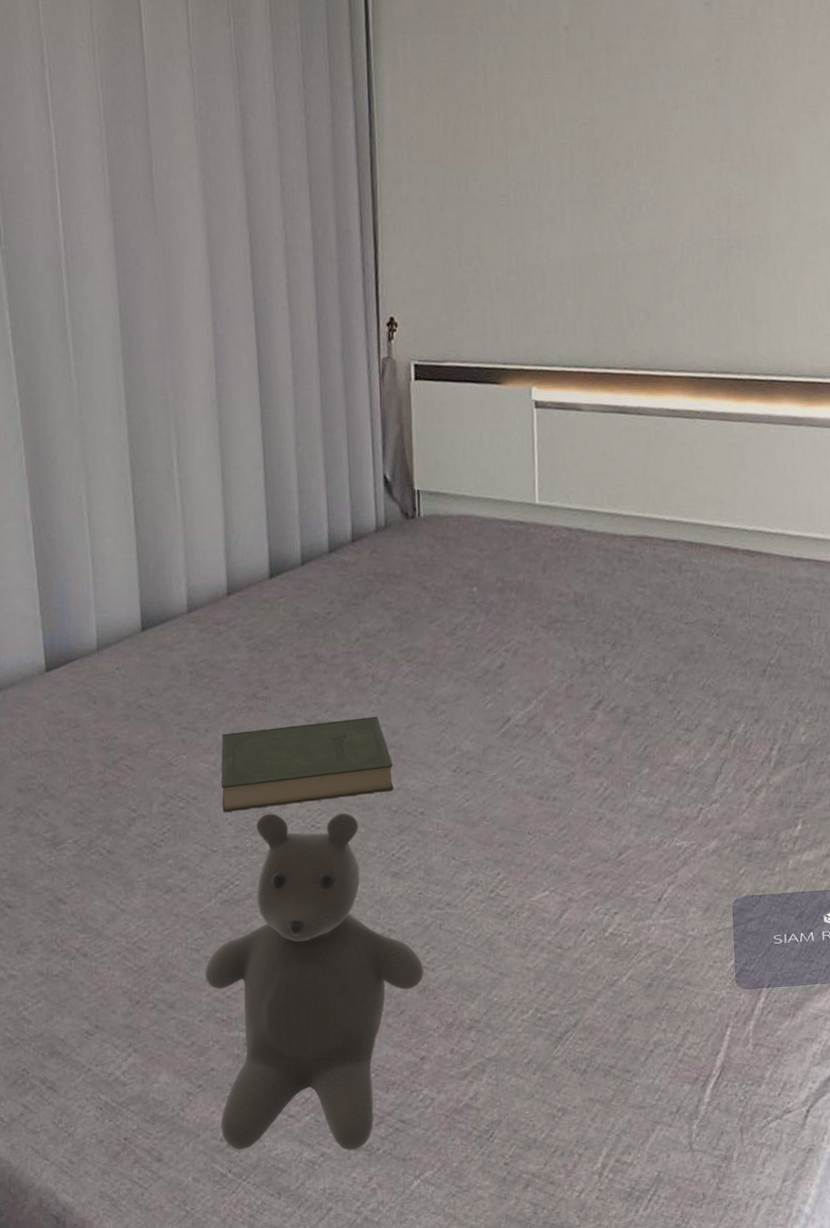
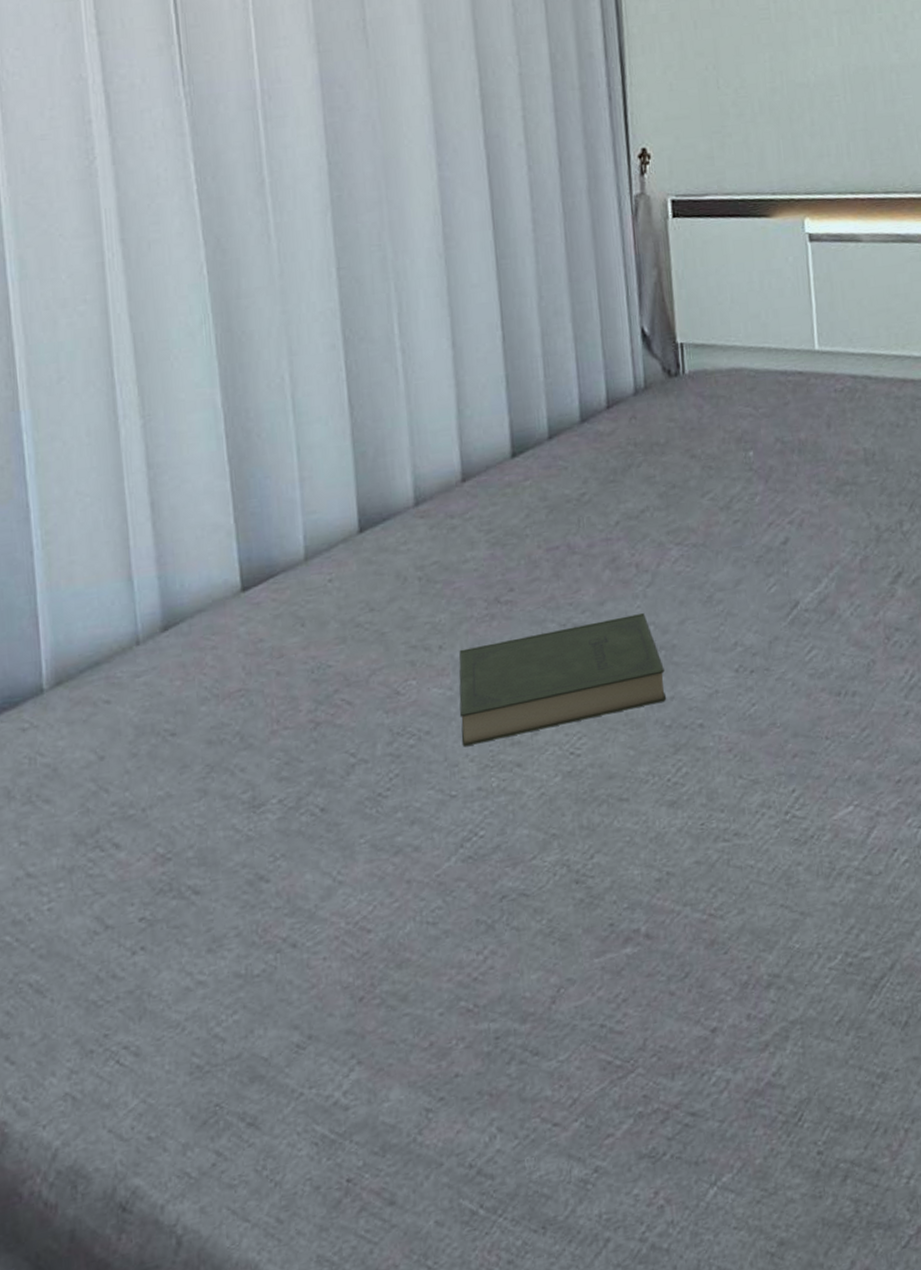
stuffed bear: present [204,813,424,1151] -> none [444,734,711,1177]

